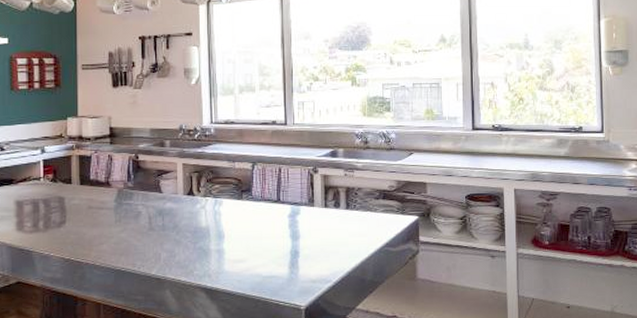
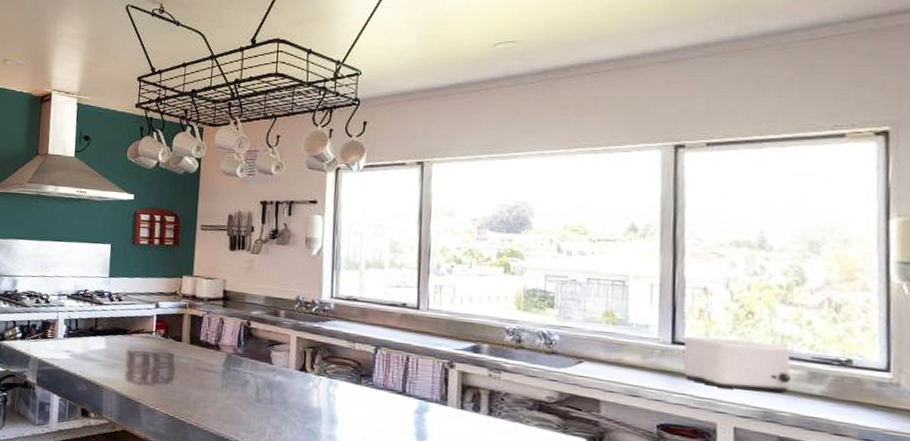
toaster: none [480,121,547,161] -> present [683,337,791,393]

